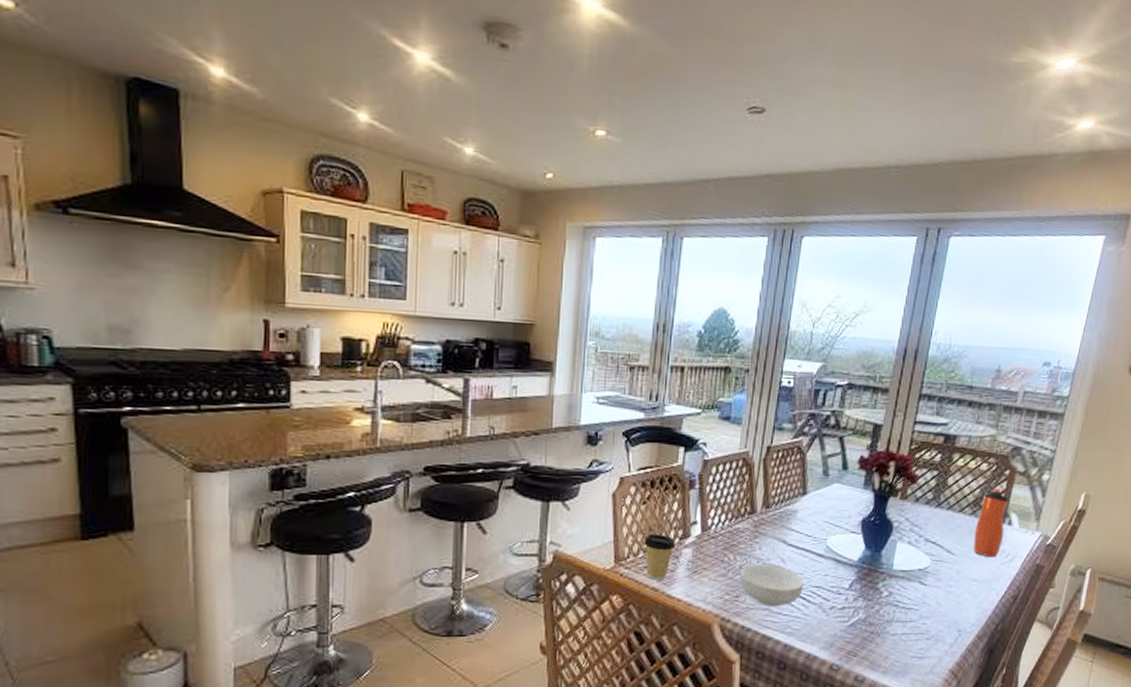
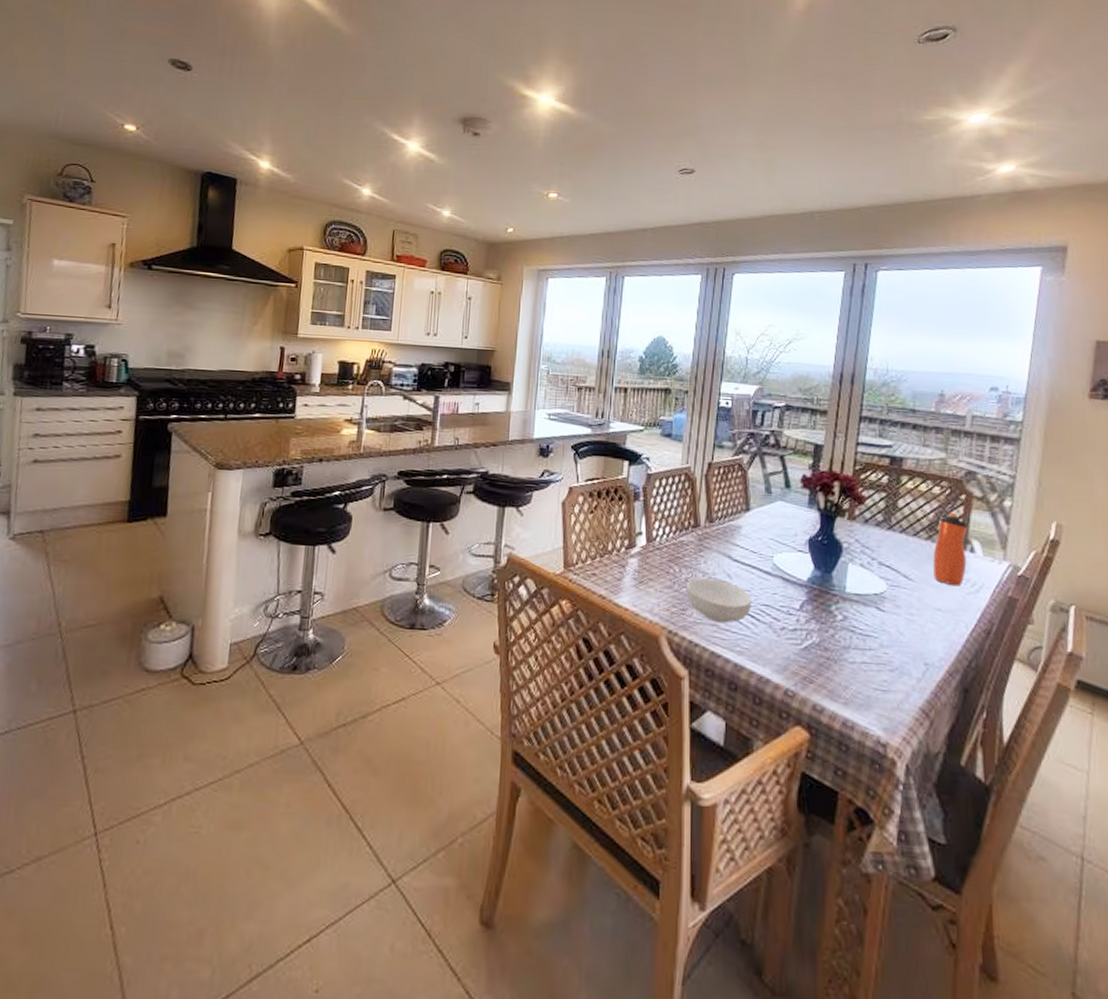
coffee cup: present [644,533,676,580] -> none [591,541,622,588]

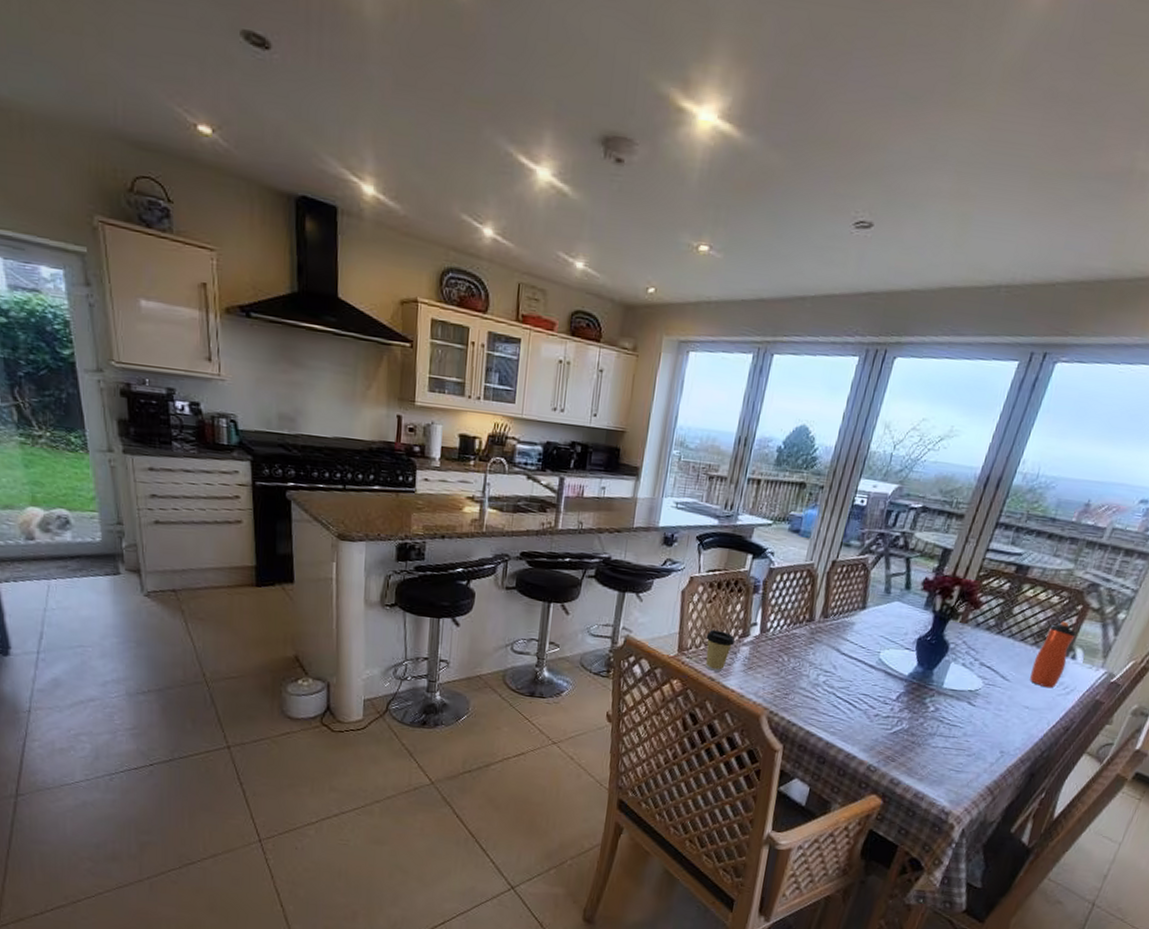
coffee cup: none [591,541,622,588] -> present [706,629,736,672]
cereal bowl: present [686,578,751,624] -> none [791,667,852,708]

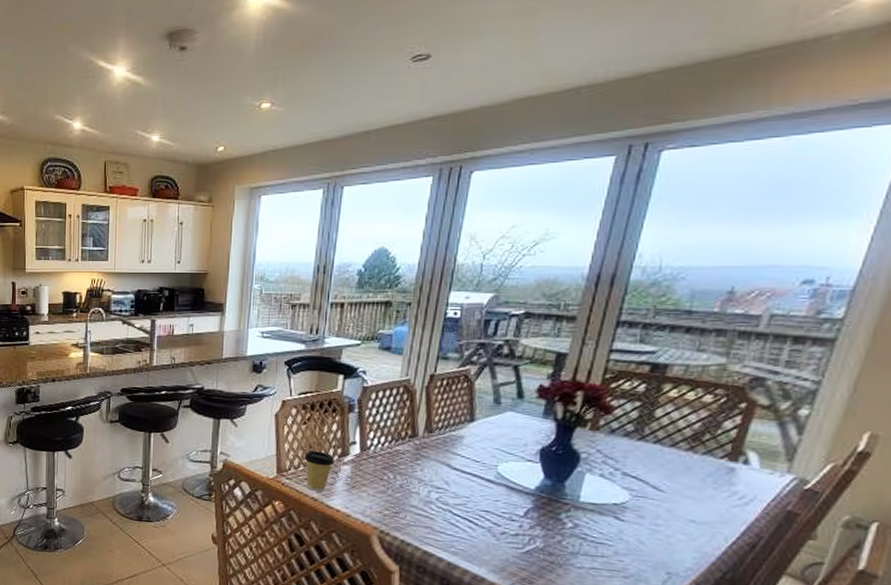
water bottle: present [1030,621,1076,688] -> none [691,421,744,499]

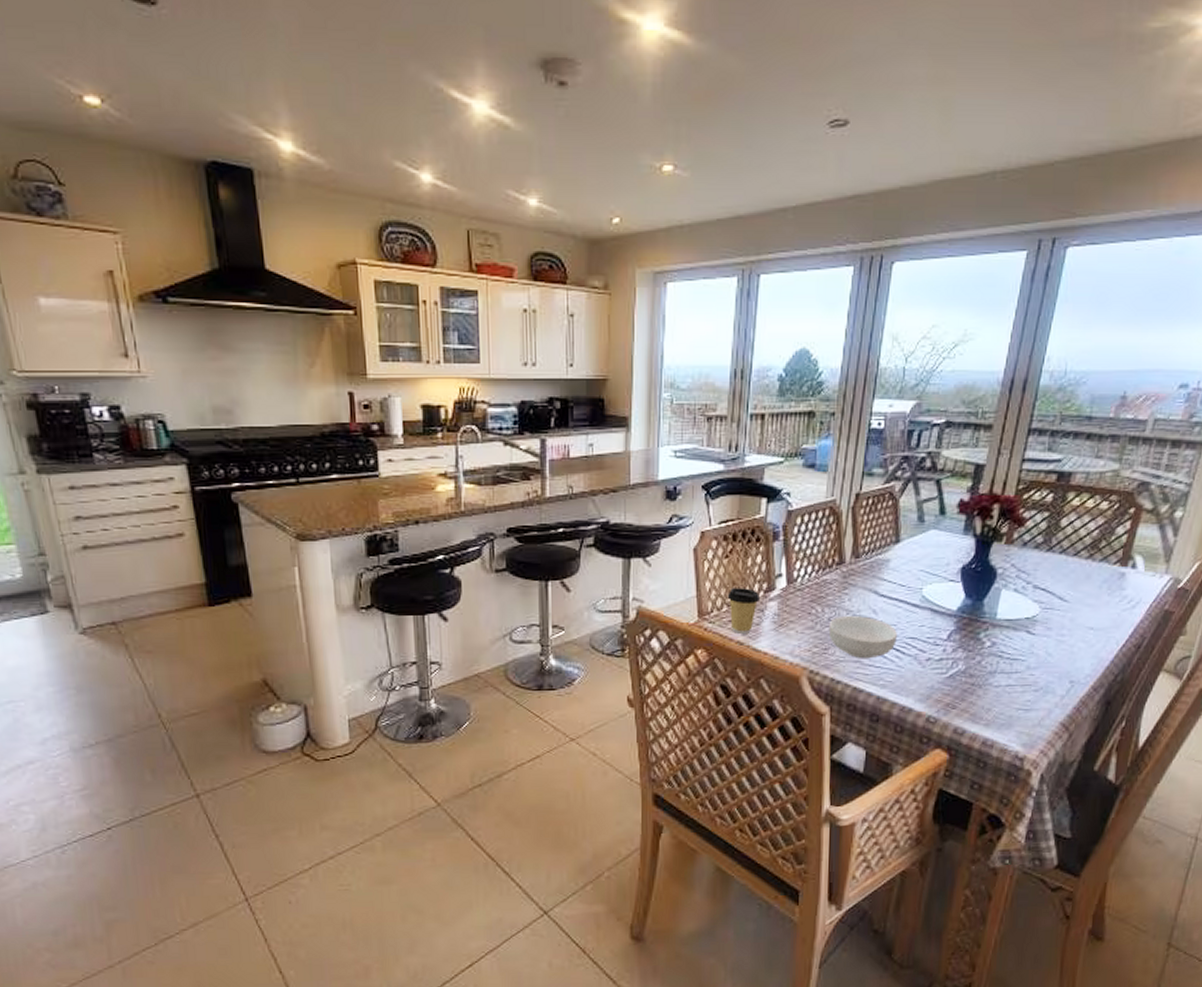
cereal bowl: none [399,484,470,527] -> present [828,616,897,659]

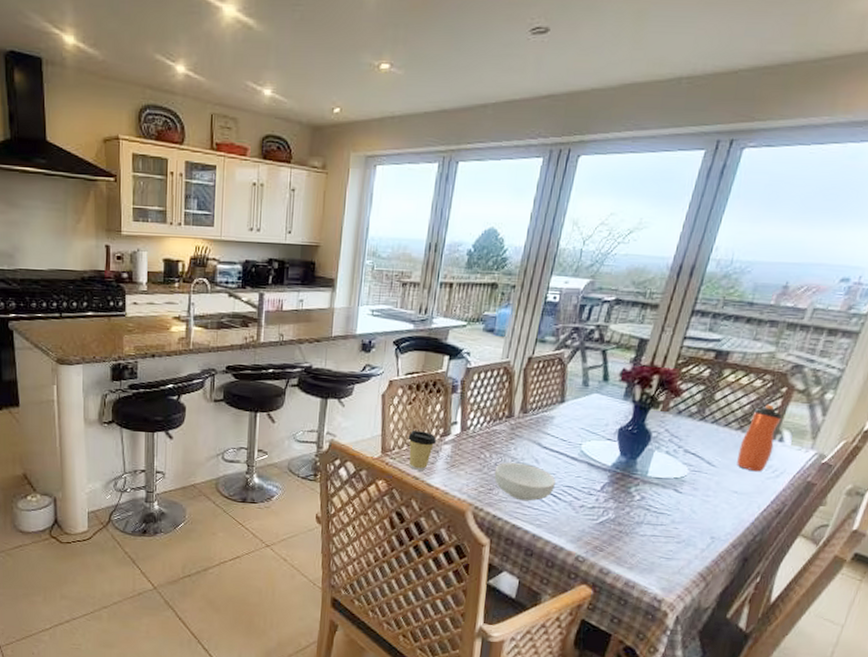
water bottle: none [1090,527,1133,604] -> present [737,404,782,472]

